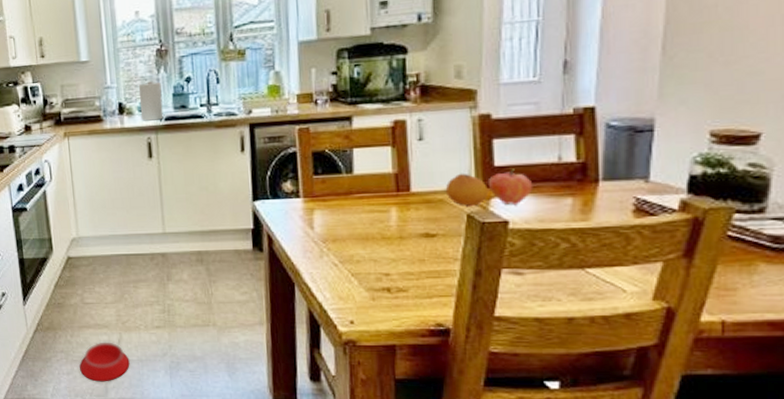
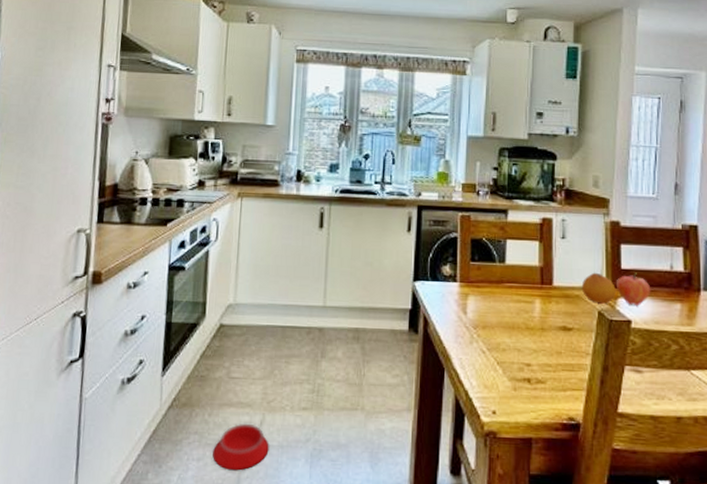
paper towel holder: present [138,81,164,121] -> none [317,153,341,192]

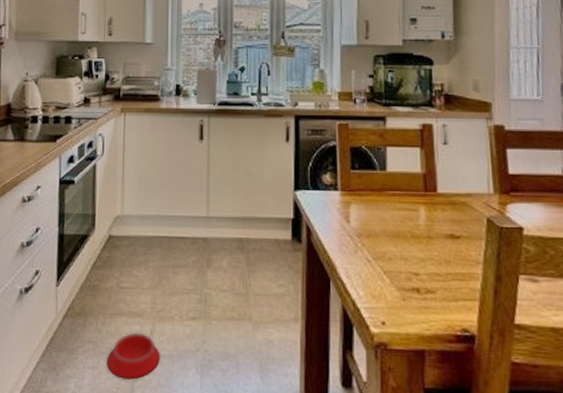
paper towel holder: none [317,153,341,192] -> present [196,67,217,104]
fruit: present [581,272,616,304] -> none [467,178,505,210]
fruit: present [617,273,651,307] -> none [505,178,543,213]

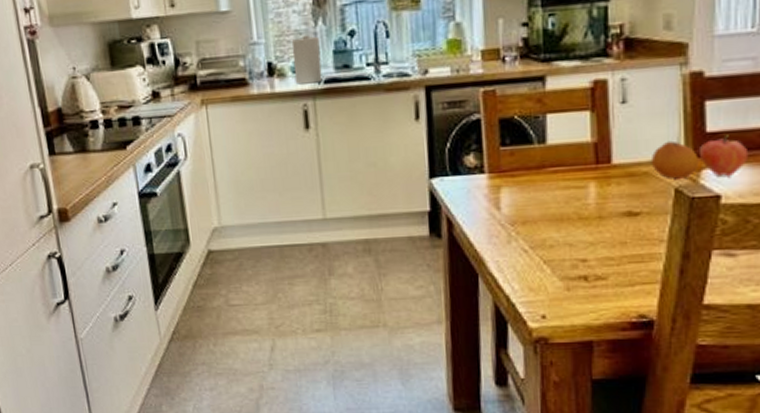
pet bowl: present [106,332,160,380] -> none [224,350,285,398]
fruit: none [467,178,505,210] -> present [650,140,699,179]
fruit: none [505,178,543,213] -> present [700,135,749,177]

